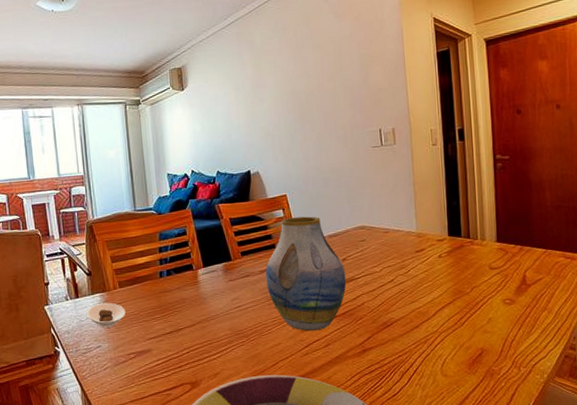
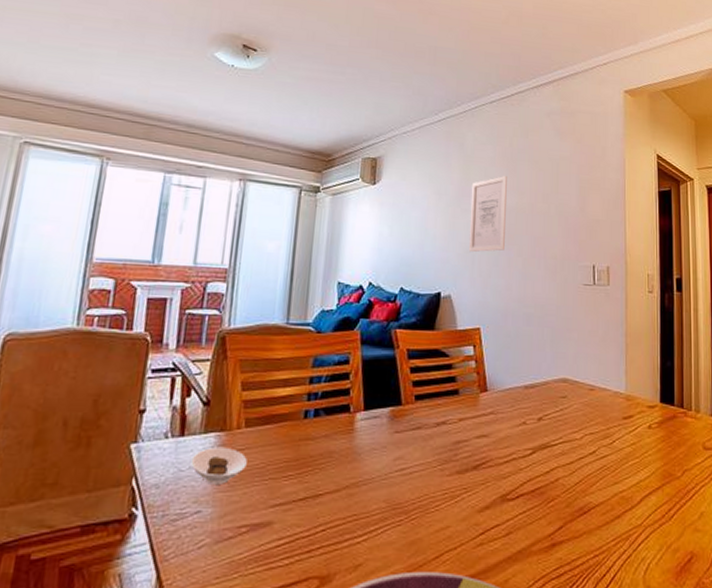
wall art: none [264,62,300,135] -> present [468,175,507,253]
vase: present [265,216,347,332] -> none [441,357,540,513]

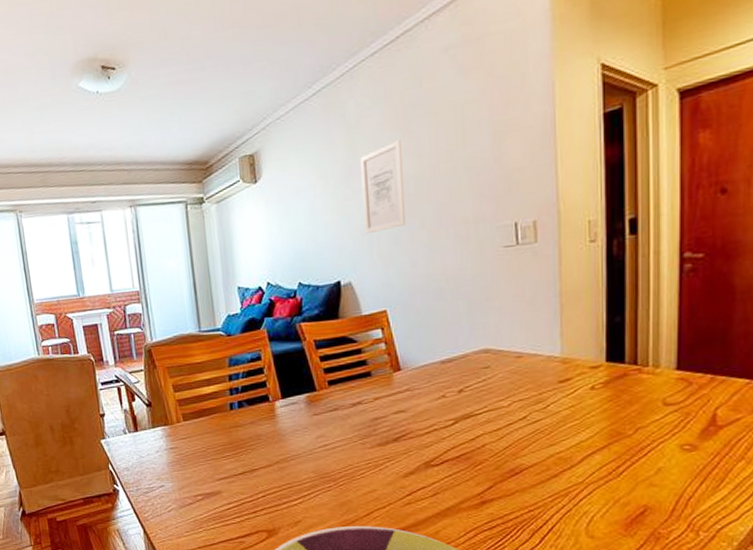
saucer: present [191,448,247,484] -> none [147,438,191,466]

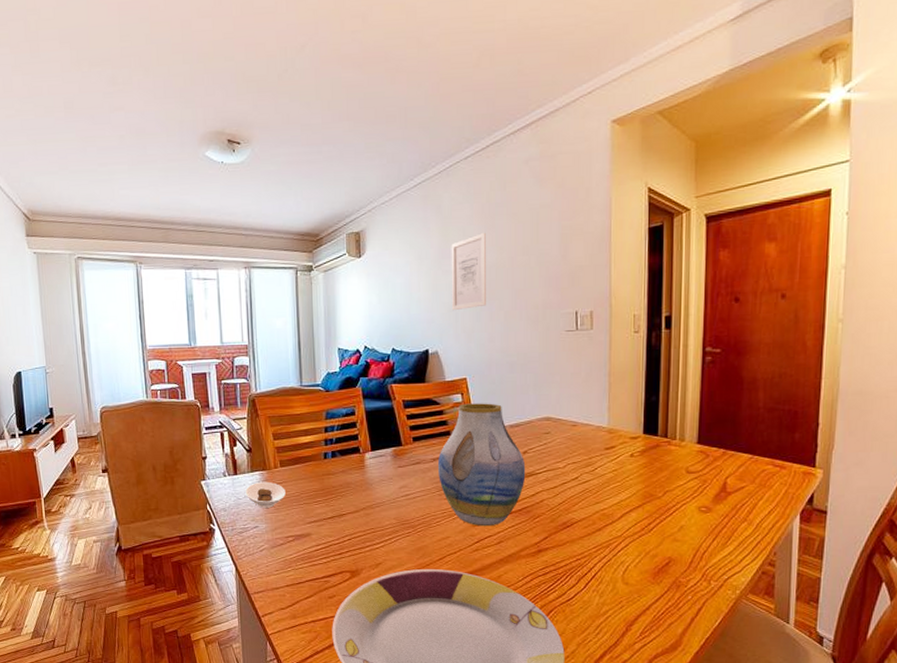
saucer: none [147,438,191,466] -> present [245,482,286,508]
vase: none [358,337,463,477] -> present [437,403,526,527]

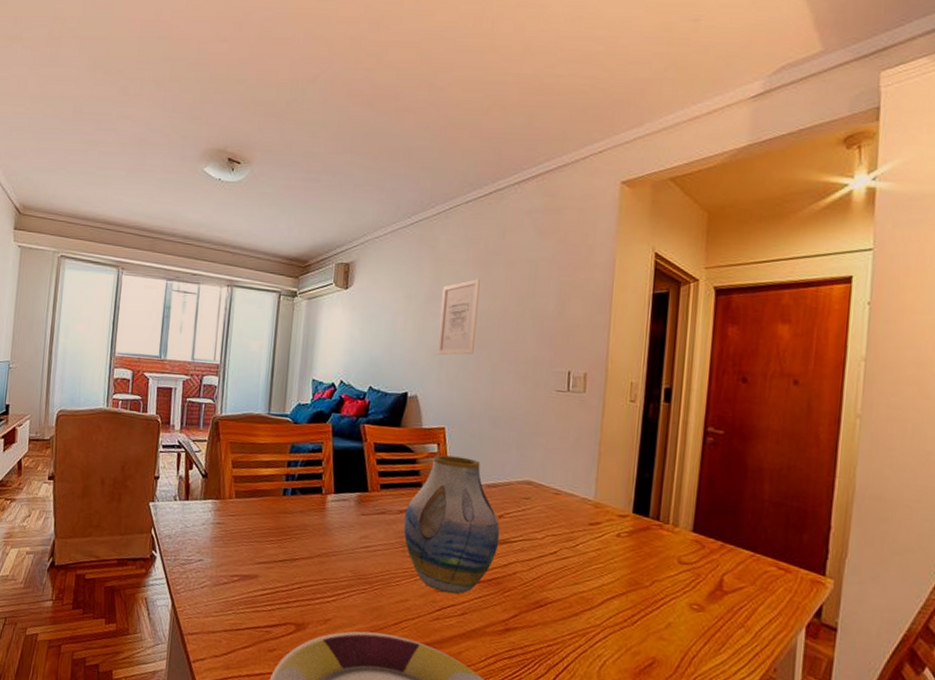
saucer: present [245,482,286,508] -> none [194,511,237,541]

